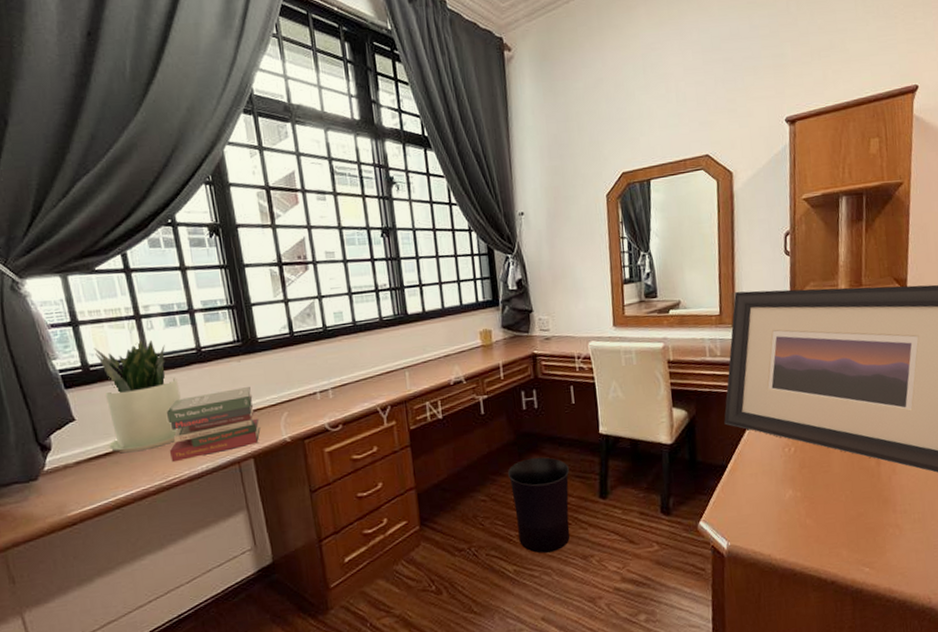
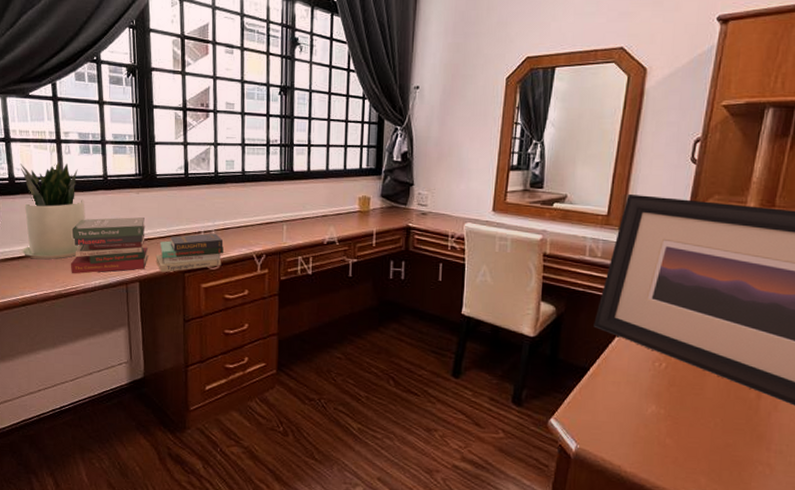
books: none [268,391,344,444] -> present [155,233,224,273]
waste bin: present [508,457,570,553] -> none [366,326,426,419]

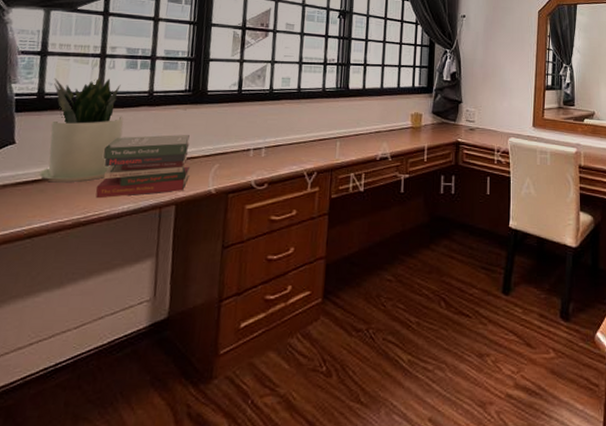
books: present [155,233,224,273] -> none [196,150,274,194]

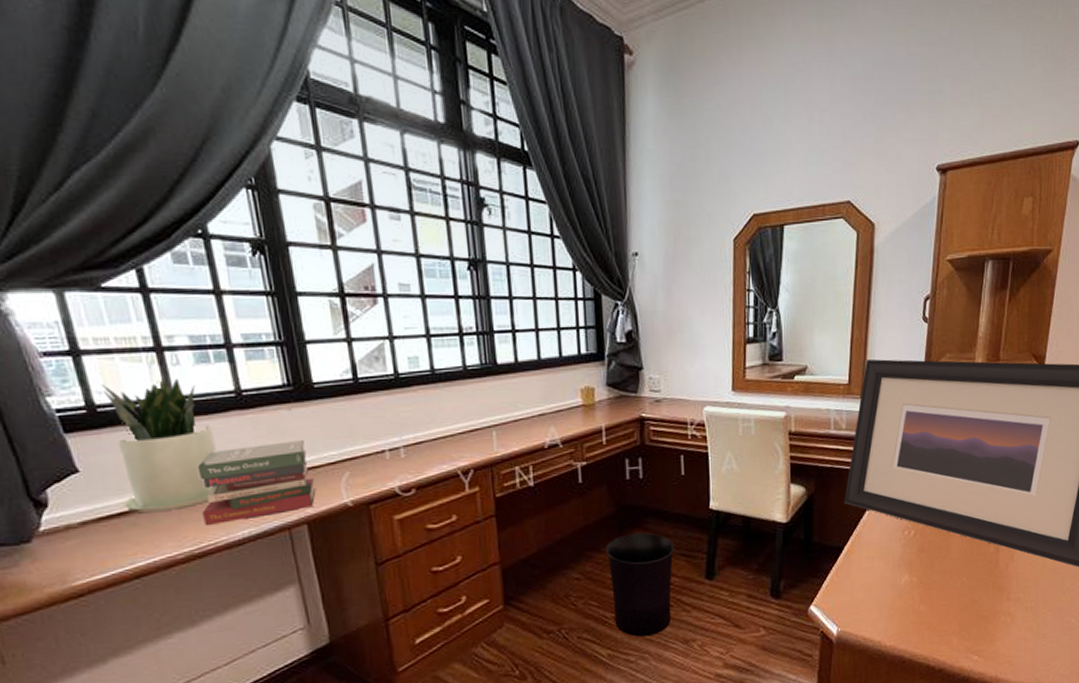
waste bin: none [417,242,476,345] -> present [606,532,674,637]

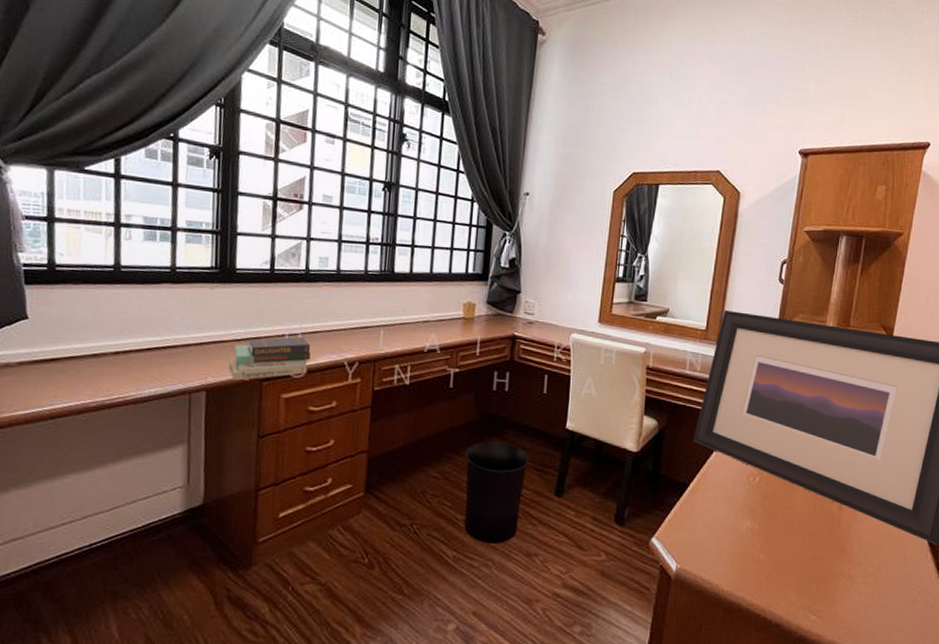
planter: present [101,378,216,513] -> none [56,248,145,363]
books: present [197,441,316,526] -> none [119,315,221,381]
books: none [326,450,418,509] -> present [228,336,311,381]

